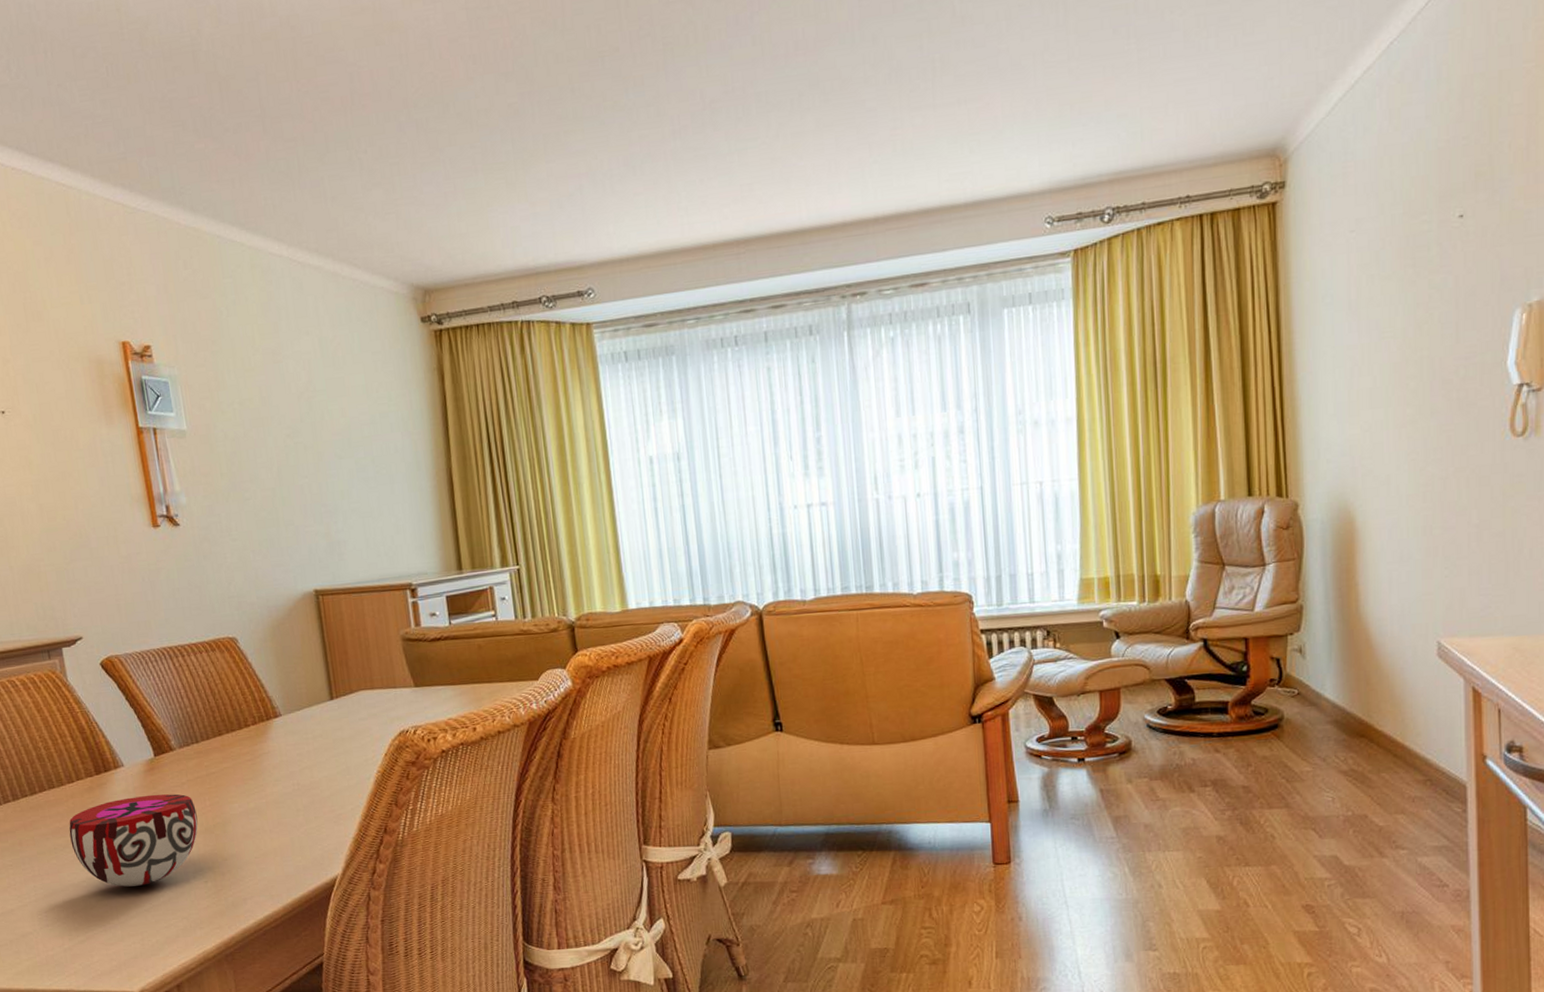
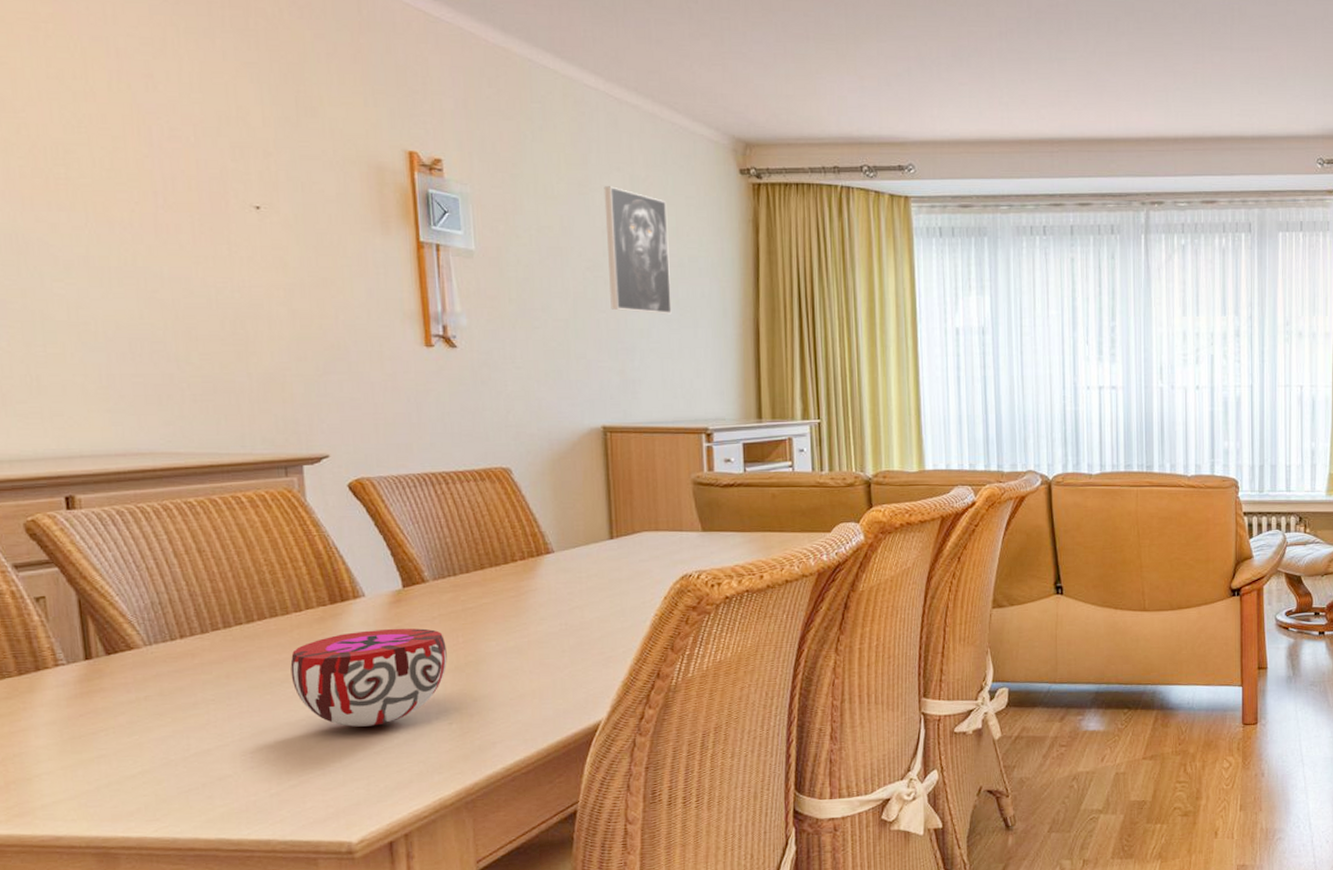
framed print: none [295,351,369,474] -> present [604,186,672,315]

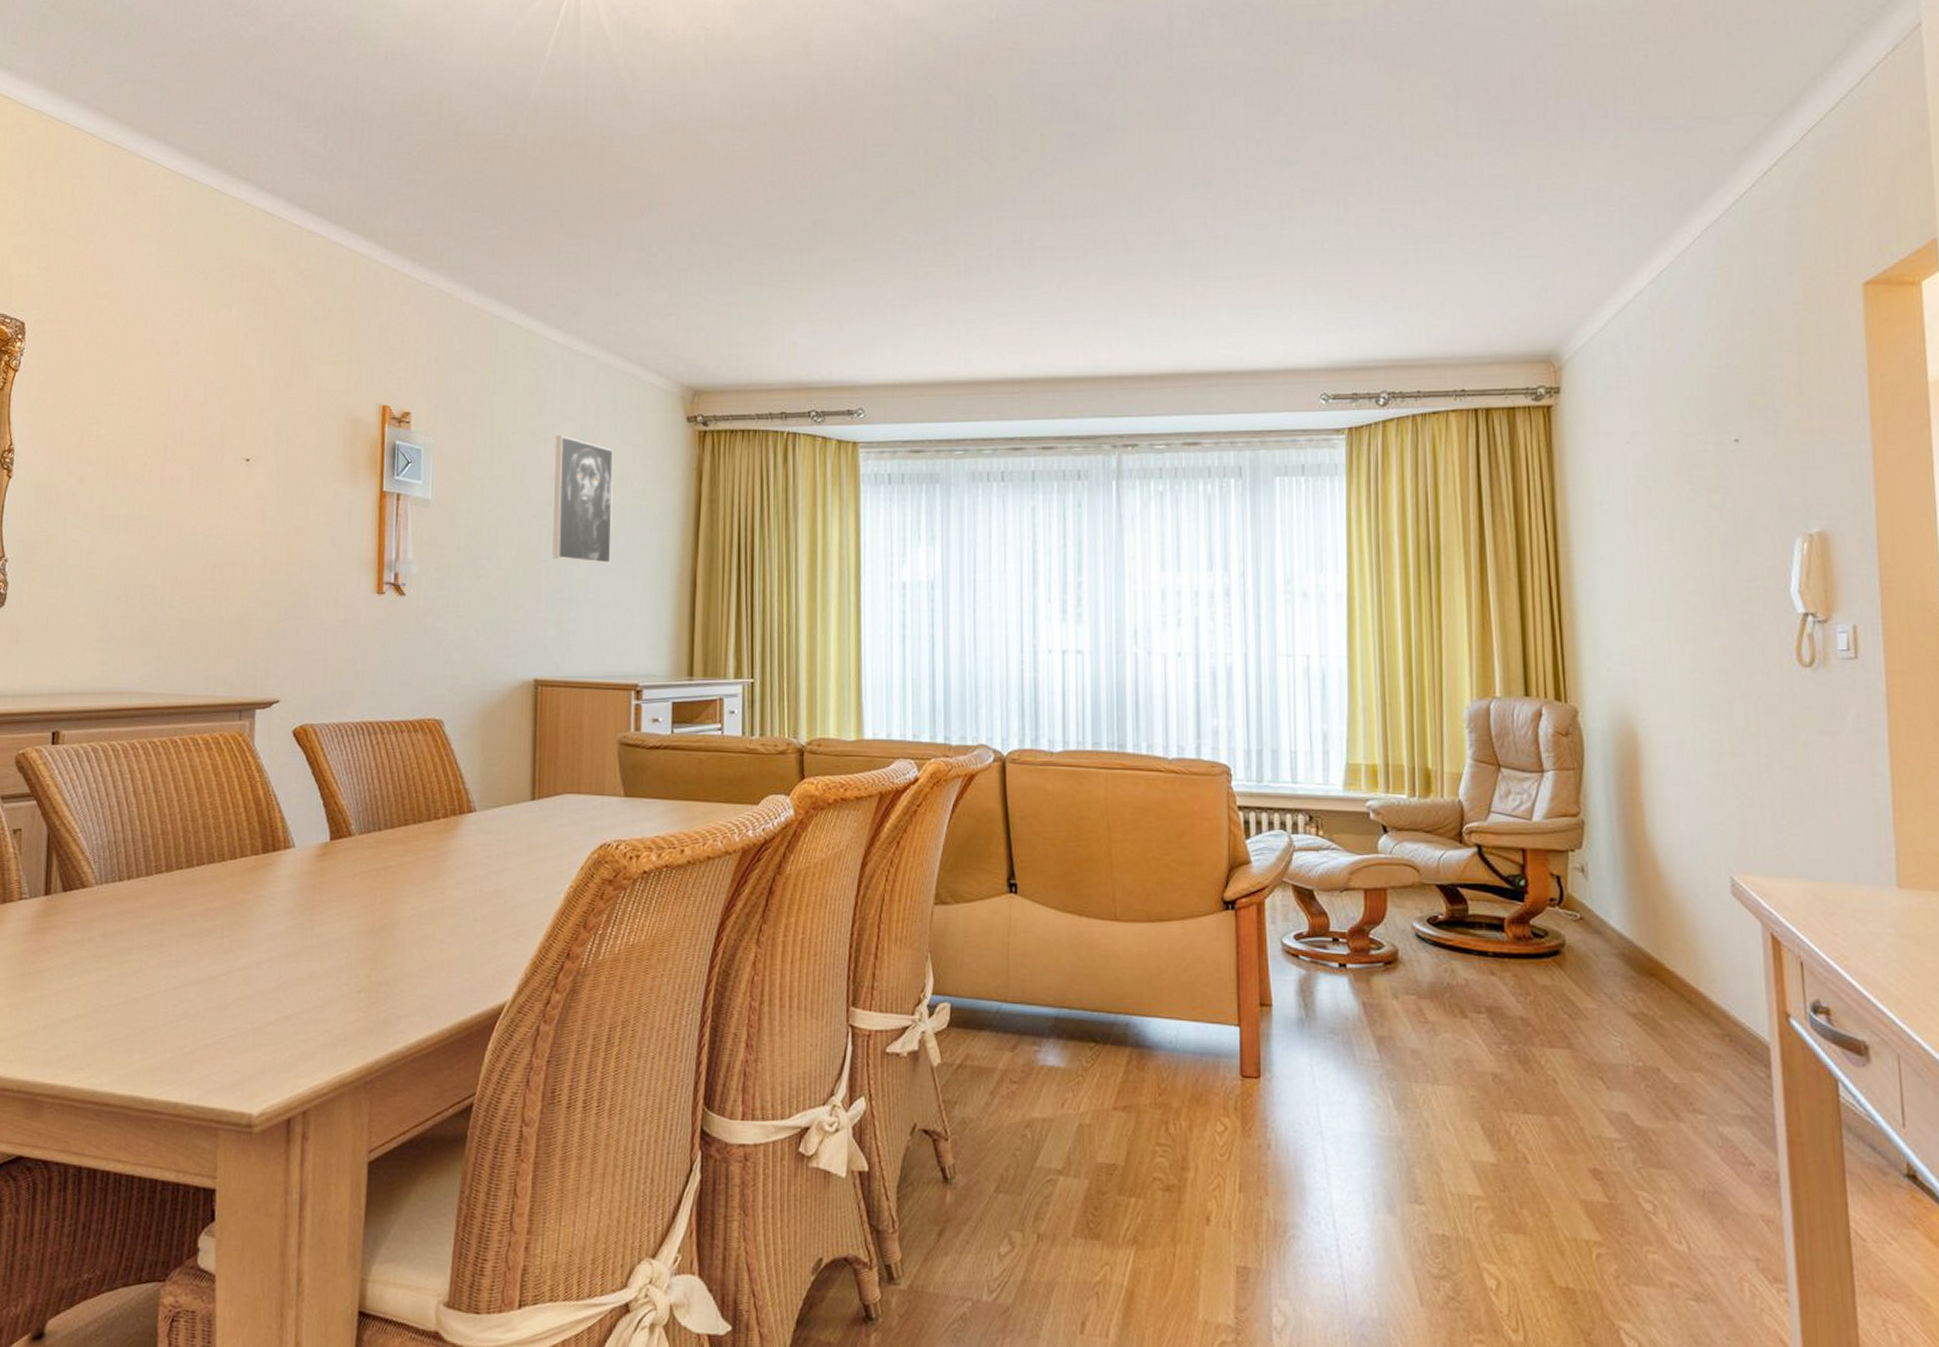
decorative bowl: present [290,628,447,727] -> none [219,883,364,987]

